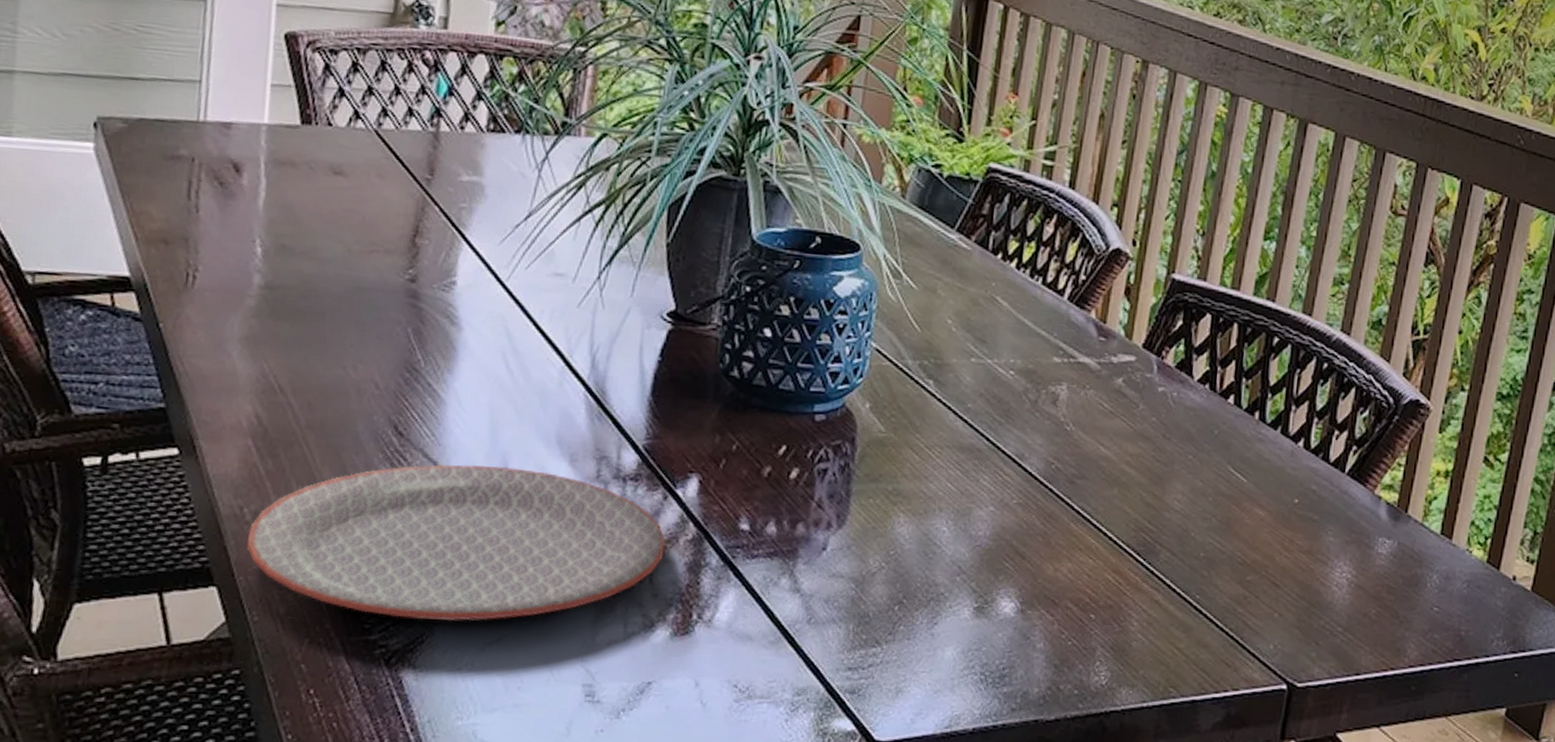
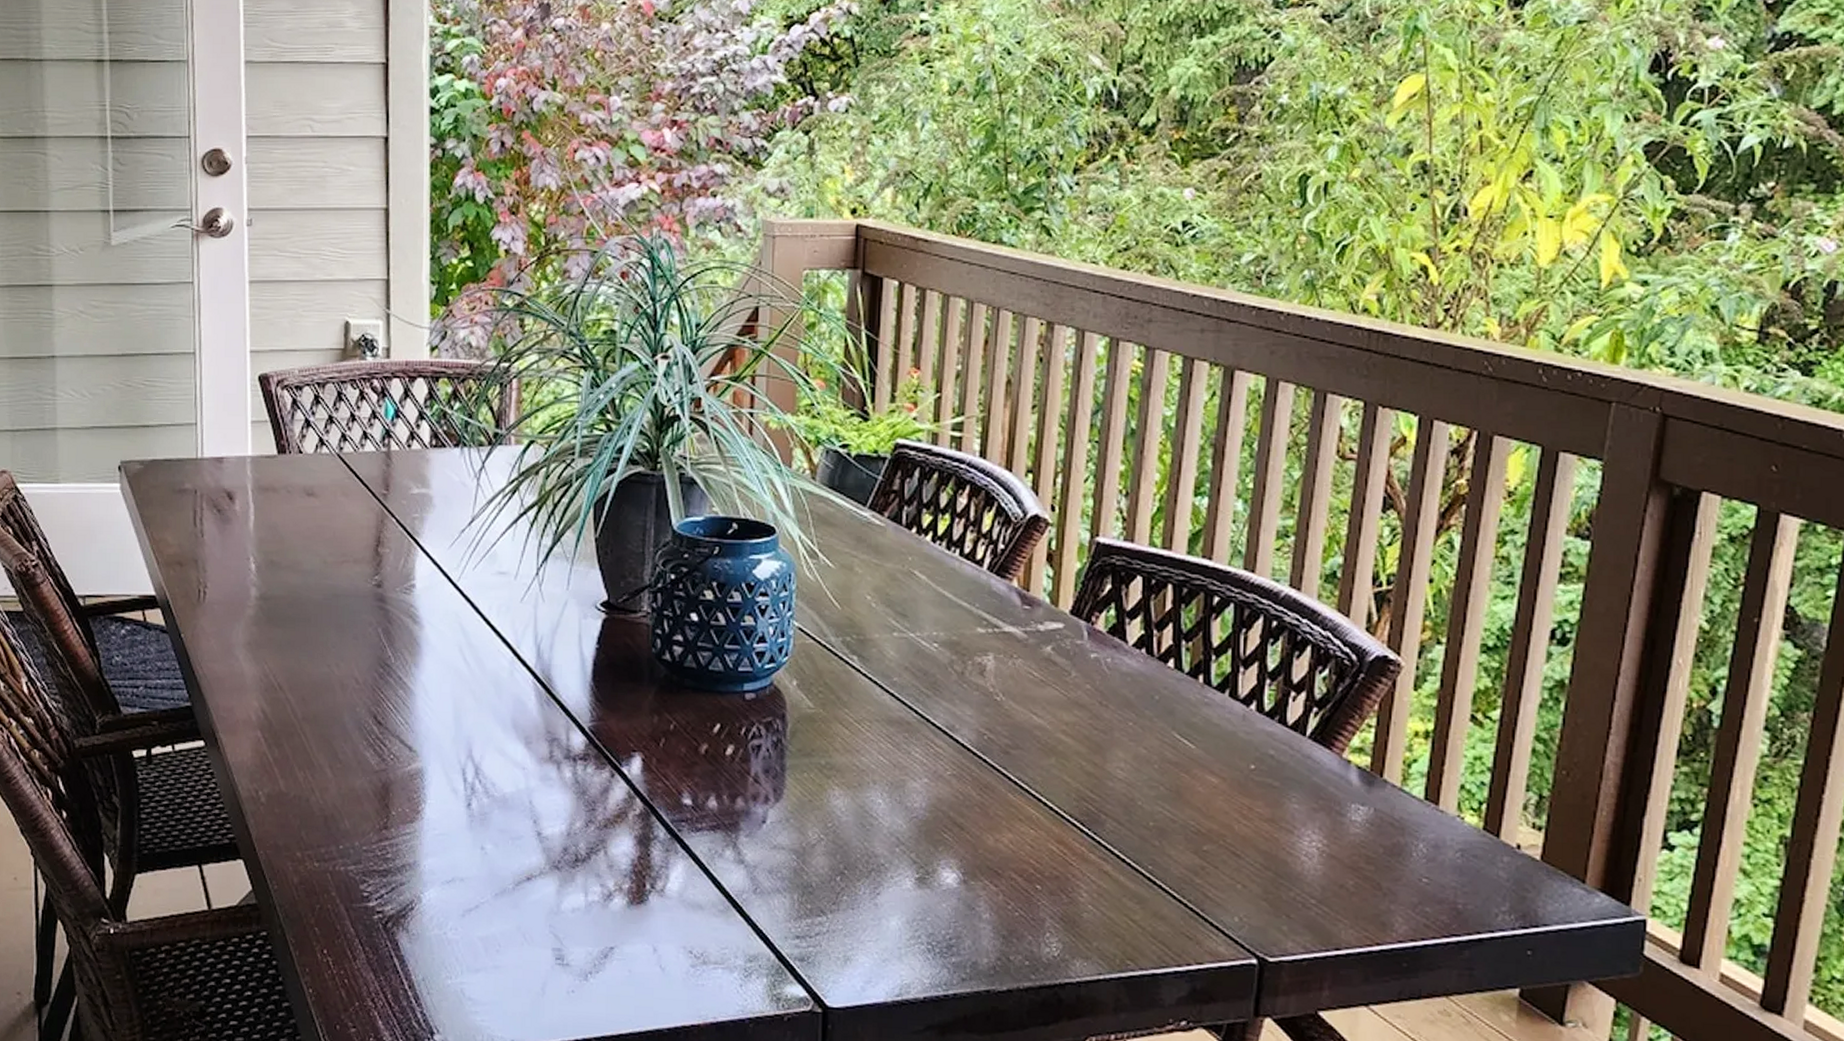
plate: present [246,464,666,622] -> none [263,748,616,891]

